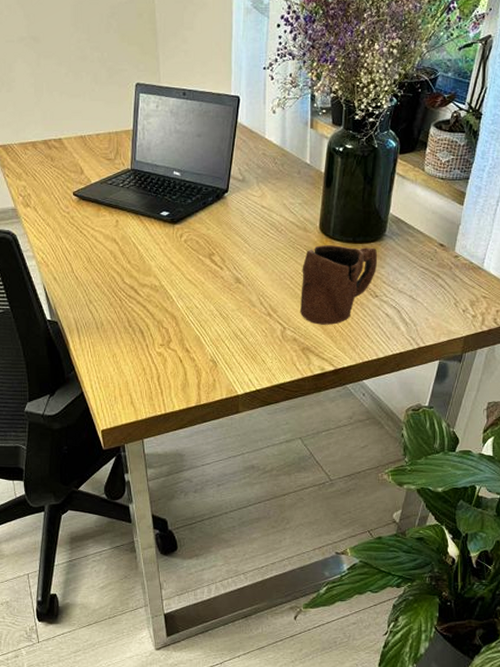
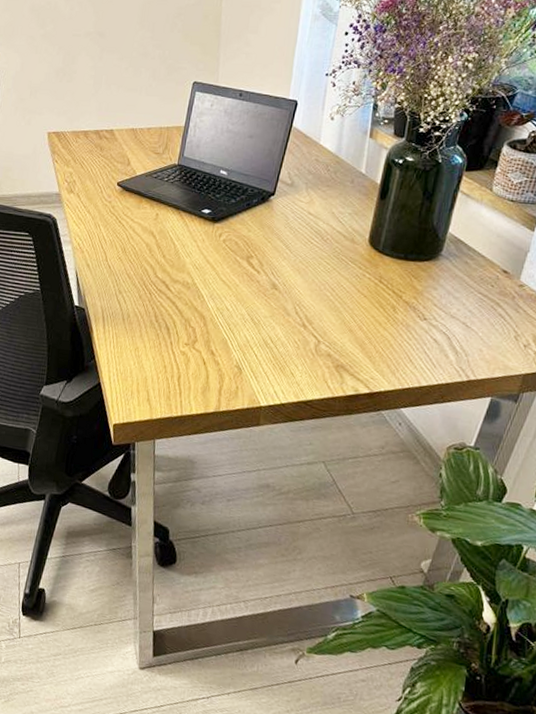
mug: present [300,245,378,325] -> none [338,258,431,345]

